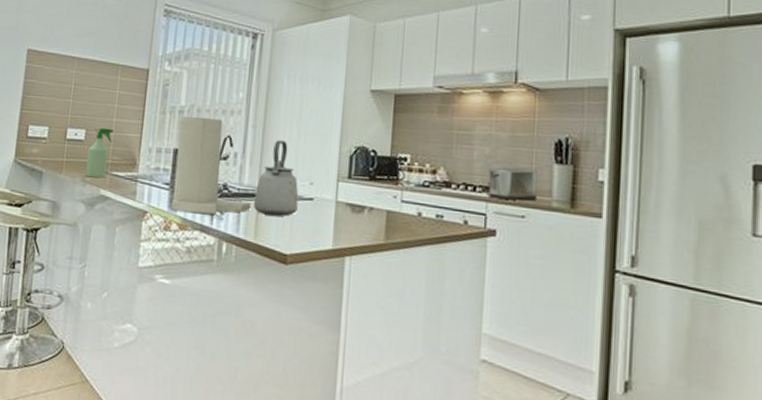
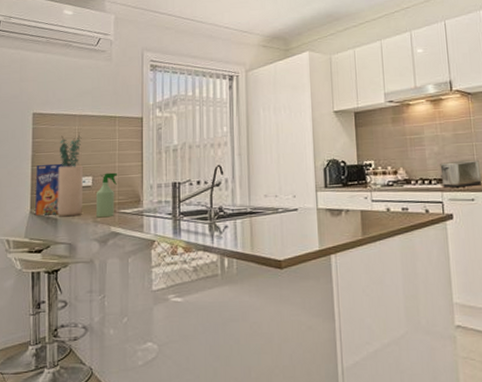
cereal box: none [19,109,70,168] -> present [35,164,77,216]
vase: none [43,77,79,172] -> present [57,132,83,217]
paper towel: present [170,116,251,215] -> none [174,152,245,237]
kettle: present [253,140,299,217] -> none [246,163,285,229]

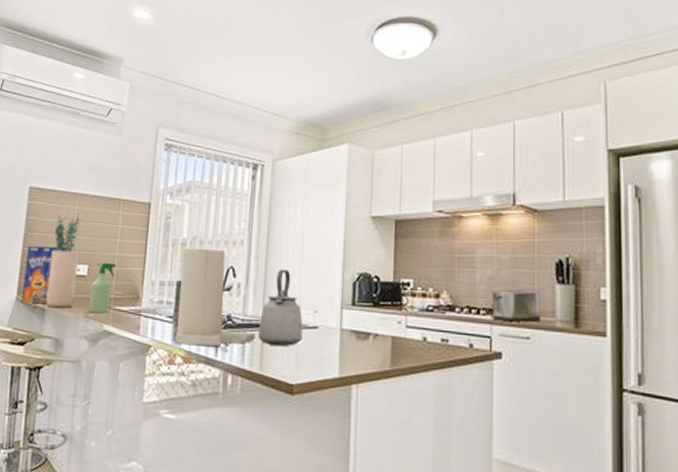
paper towel: none [174,152,245,237] -> present [174,248,256,347]
kettle: none [246,163,285,229] -> present [257,269,303,346]

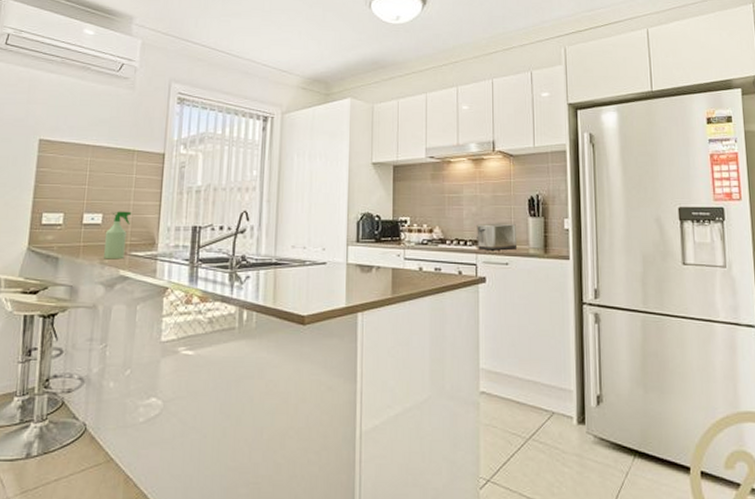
cereal box: present [21,246,73,305] -> none [33,197,86,253]
vase: present [46,213,81,308] -> none [59,164,94,256]
paper towel: present [174,248,256,347] -> none [191,195,269,286]
kettle: present [257,269,303,346] -> none [270,212,313,281]

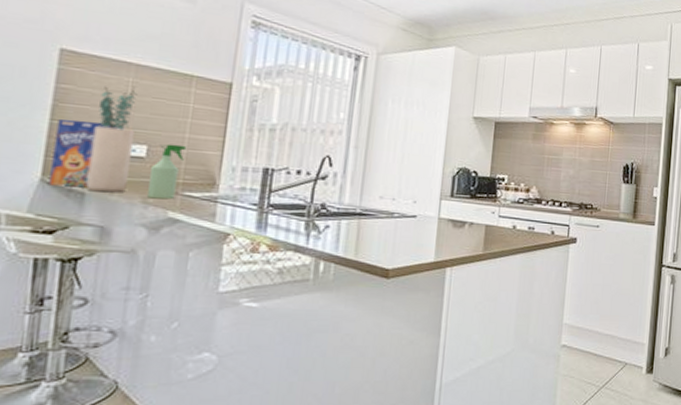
cereal box: none [33,197,86,253] -> present [49,119,125,188]
vase: none [59,164,94,256] -> present [86,86,137,193]
toaster: present [477,223,518,251] -> none [571,186,610,214]

